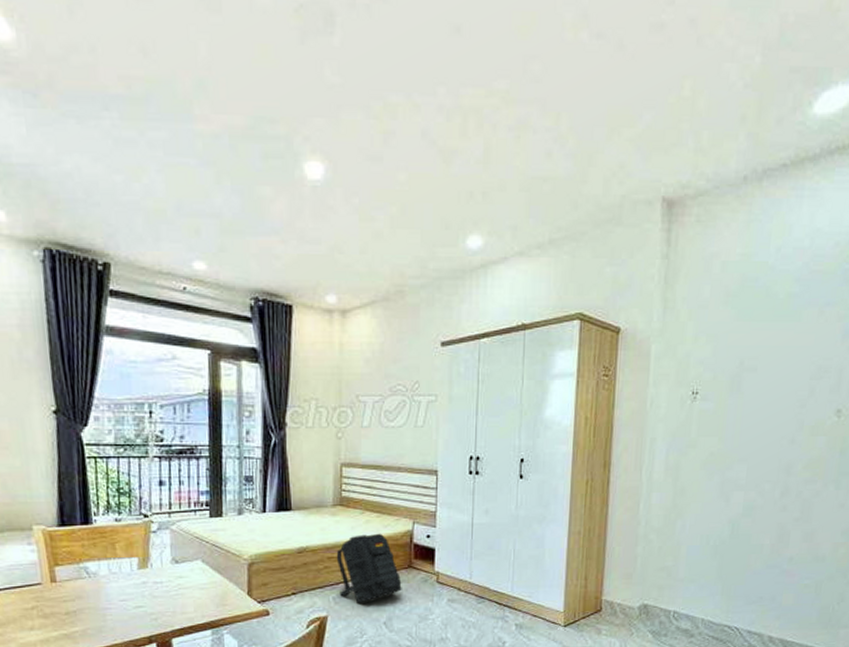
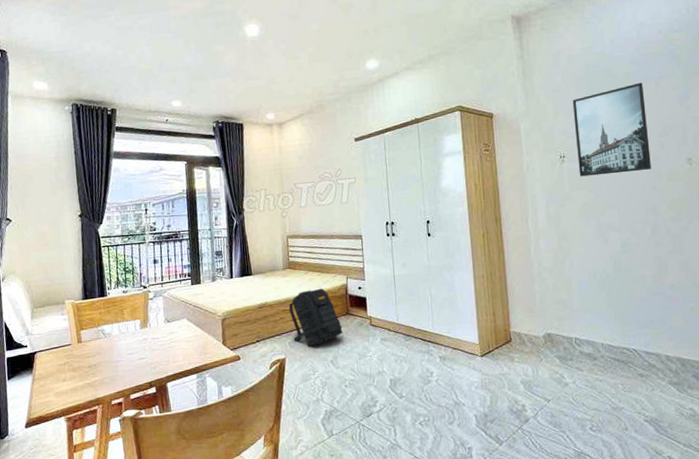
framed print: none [711,307,805,420] -> present [572,82,651,177]

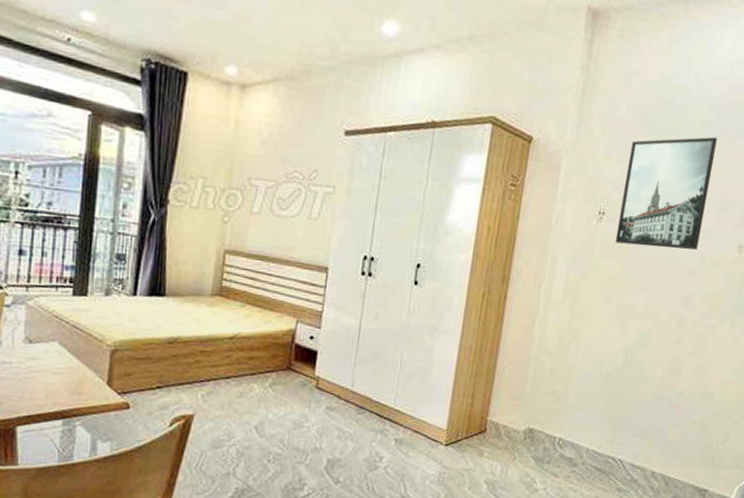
backpack: present [288,288,343,346] -> none [209,329,279,404]

